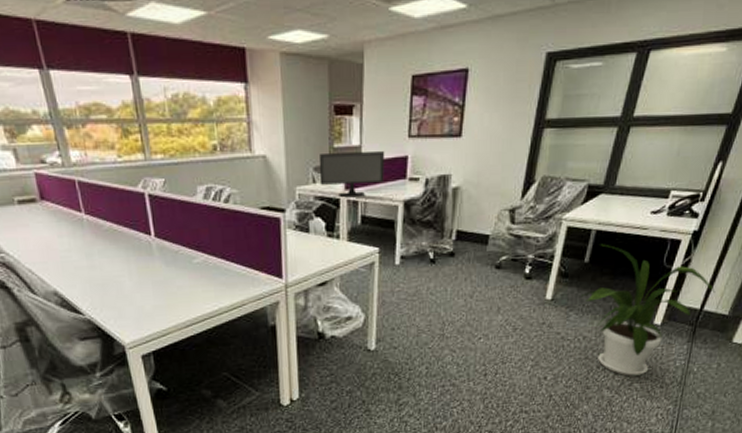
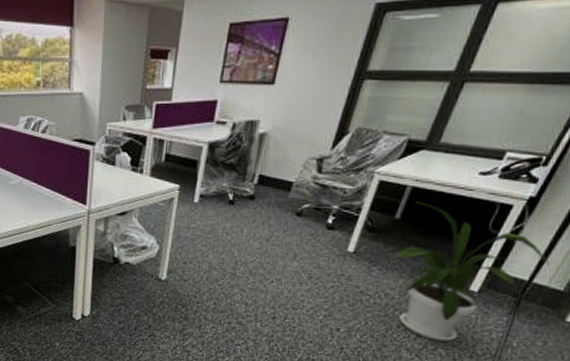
computer monitor: present [319,151,385,198] -> none [129,94,195,136]

